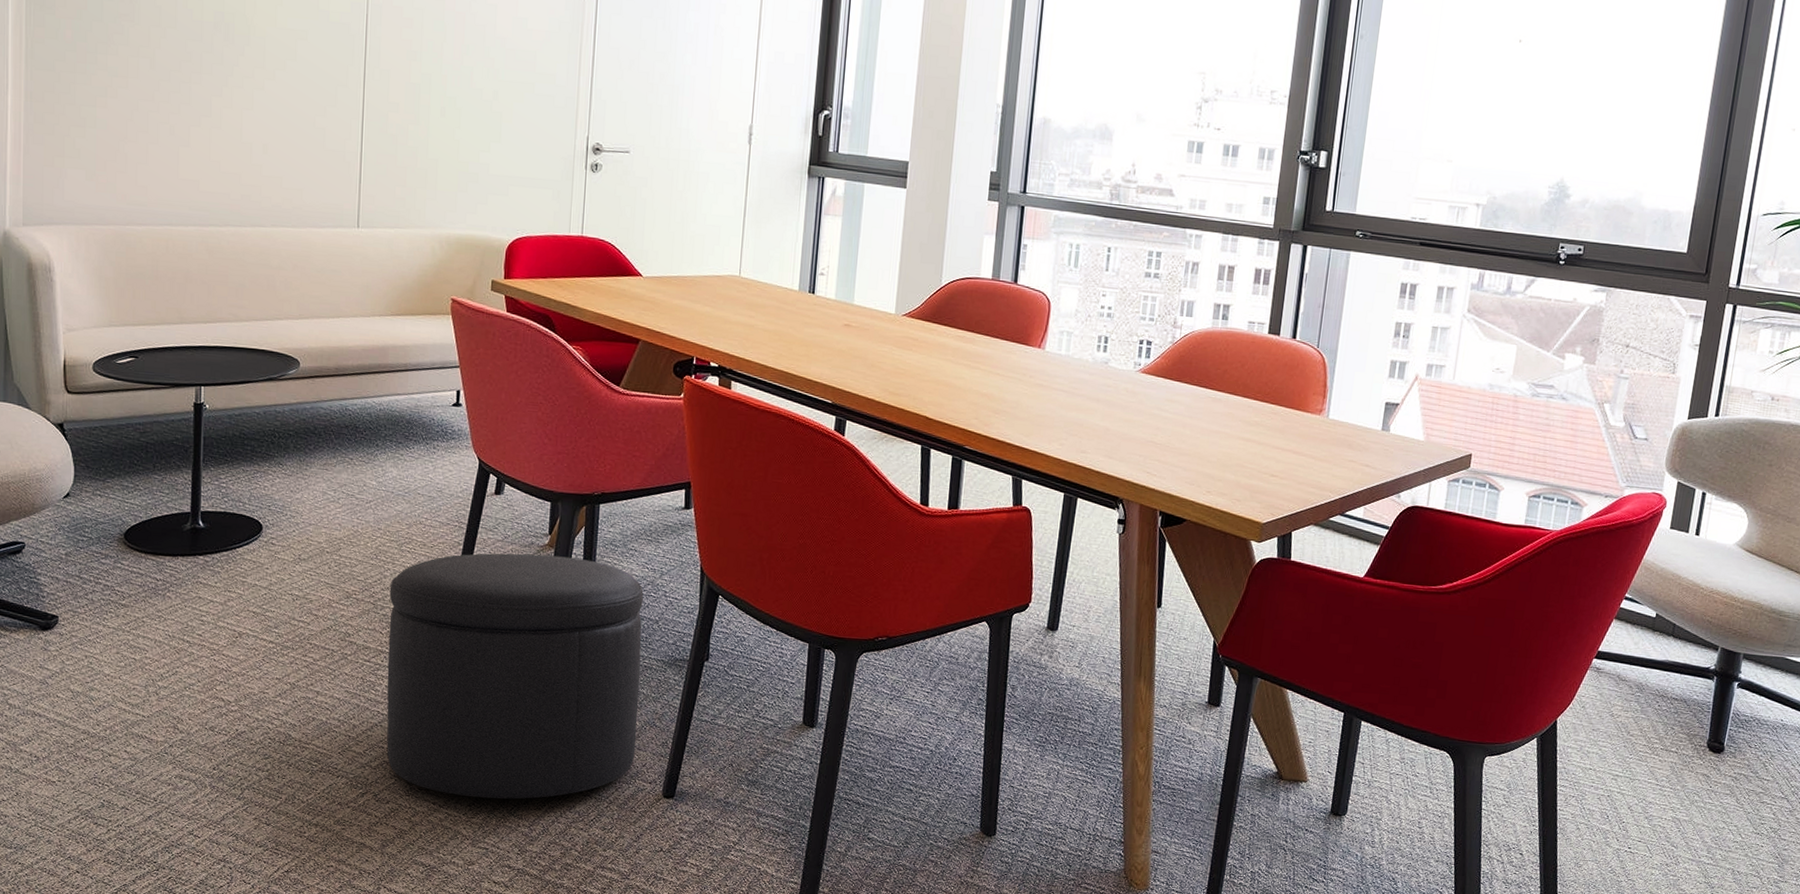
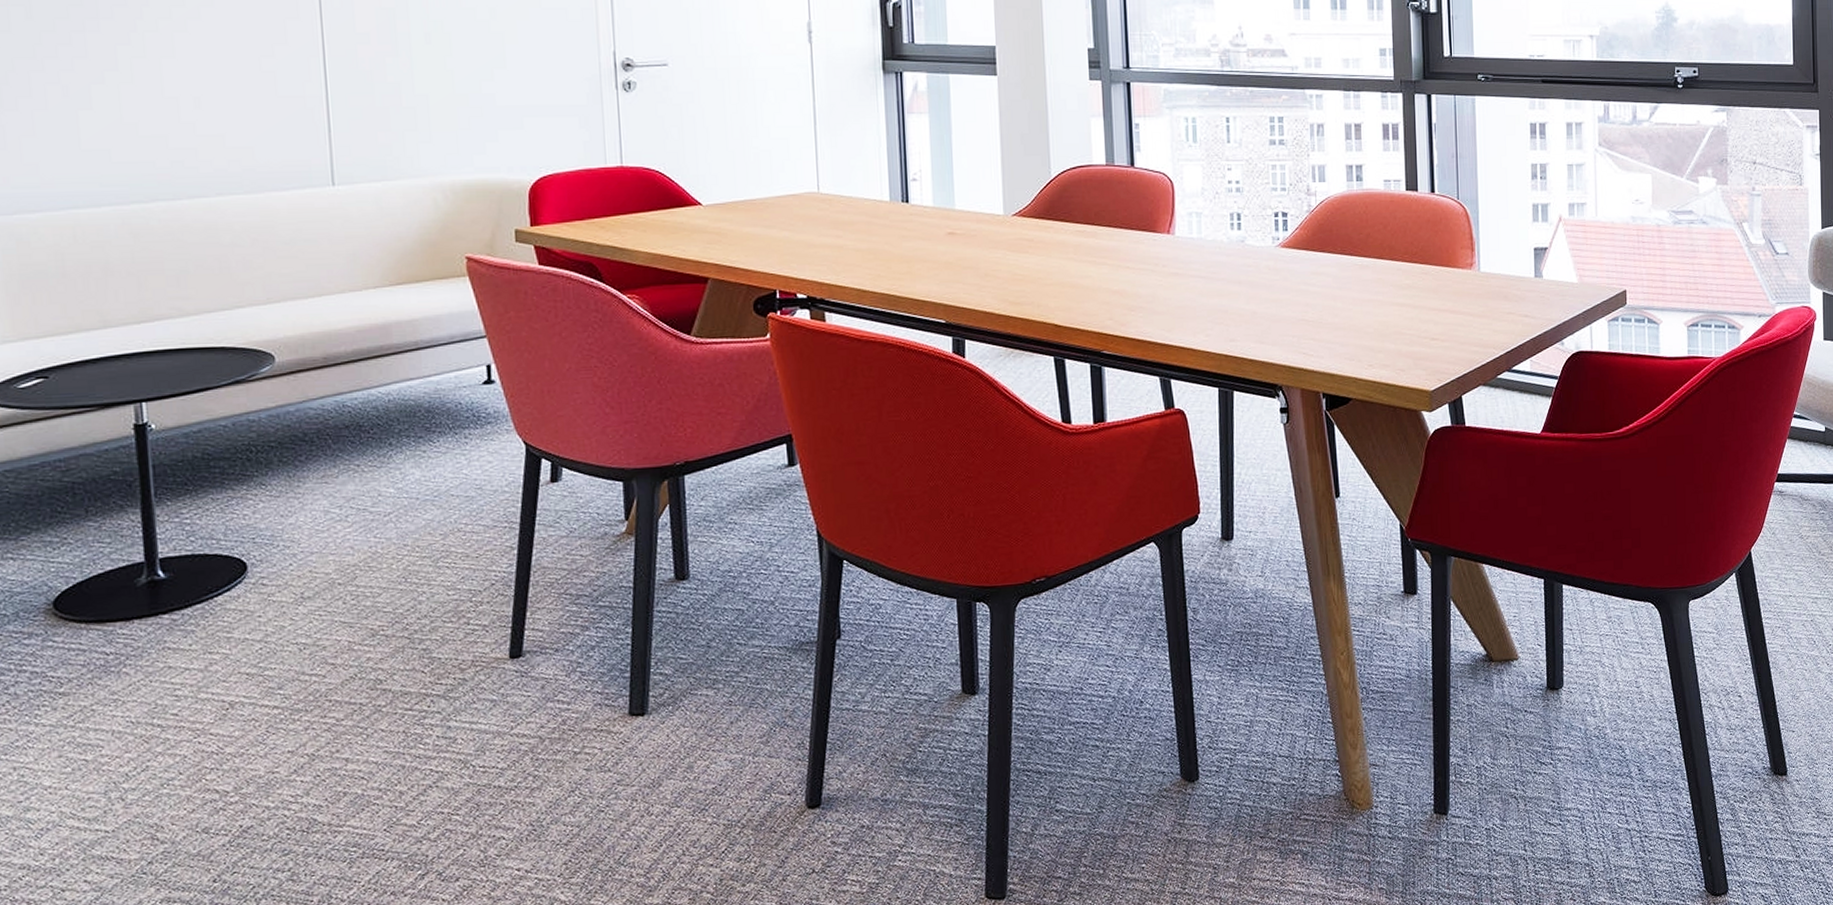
ottoman: present [386,553,644,800] -> none [427,542,767,855]

